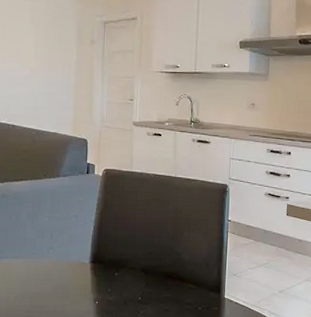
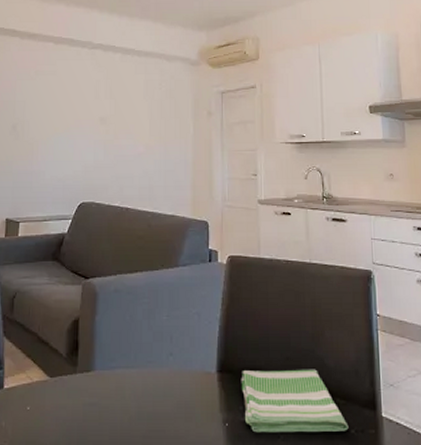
dish towel: none [110,261,197,309] -> present [241,369,349,433]

